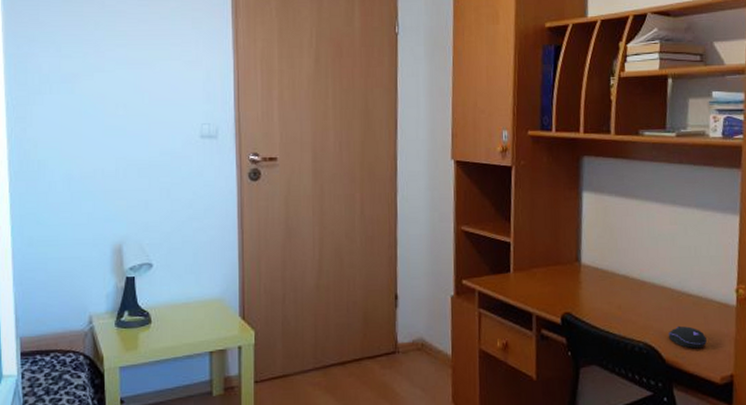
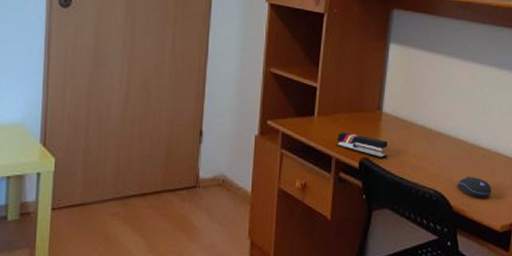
stapler: none [535,287,590,312] -> present [336,132,388,158]

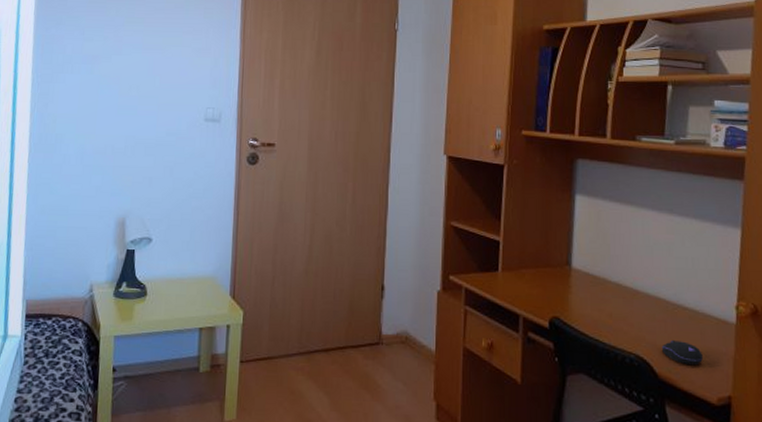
stapler: present [336,132,388,158] -> none [523,288,580,318]

